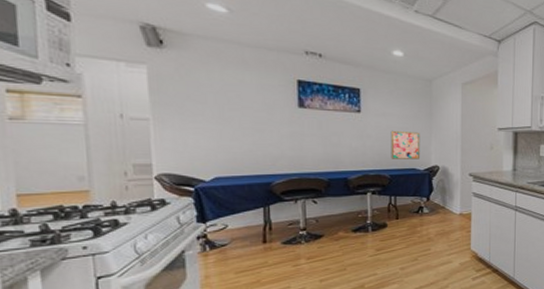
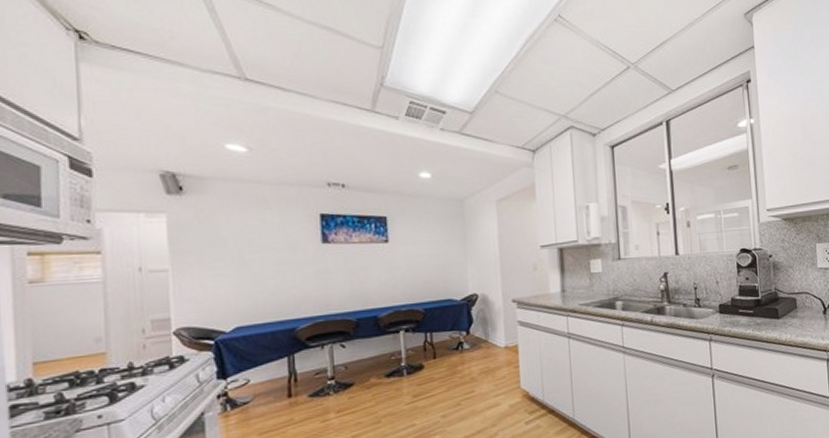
wall art: present [390,130,421,159] -> none [422,258,457,291]

